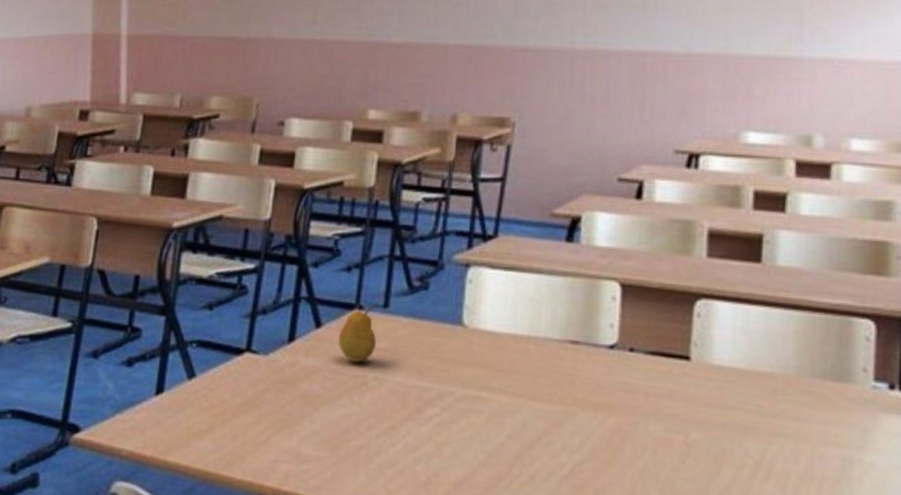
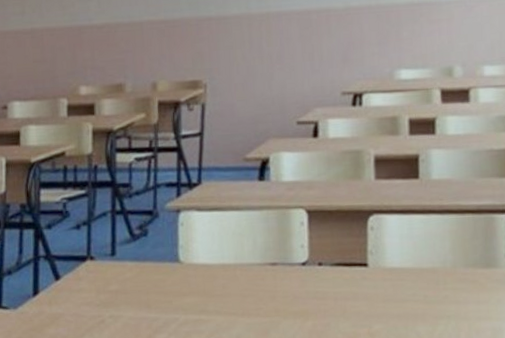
fruit: present [338,303,377,363] -> none [75,253,109,306]

